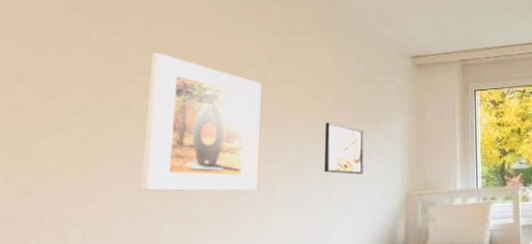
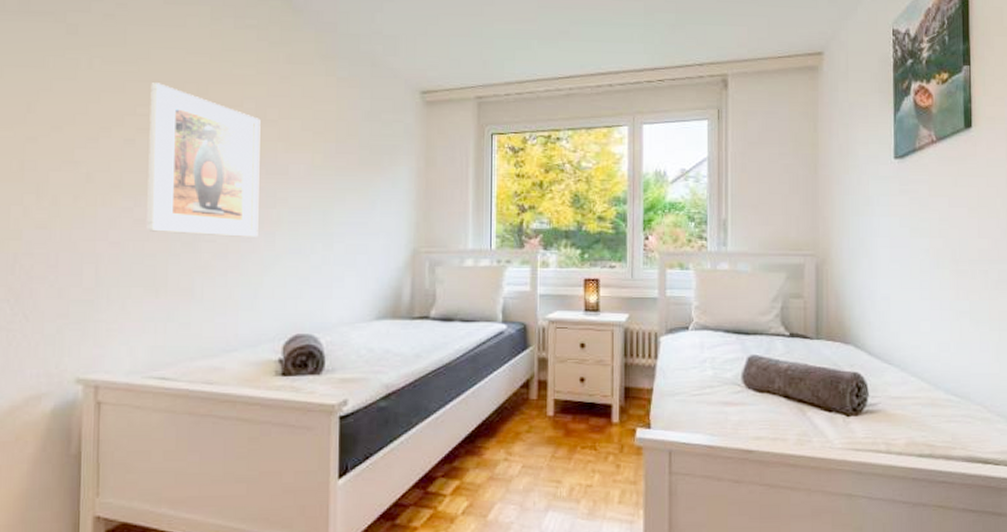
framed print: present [323,122,364,174] -> none [325,165,368,226]

